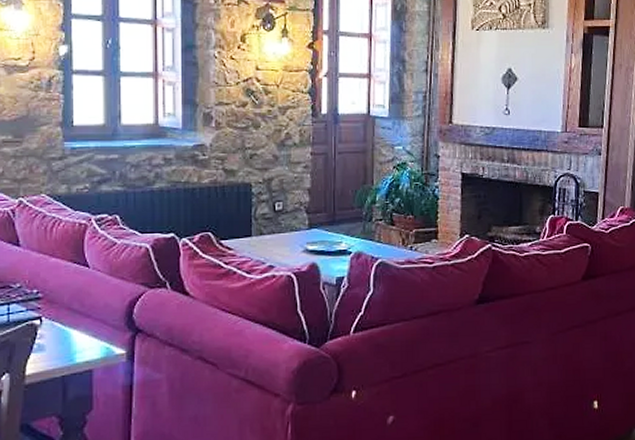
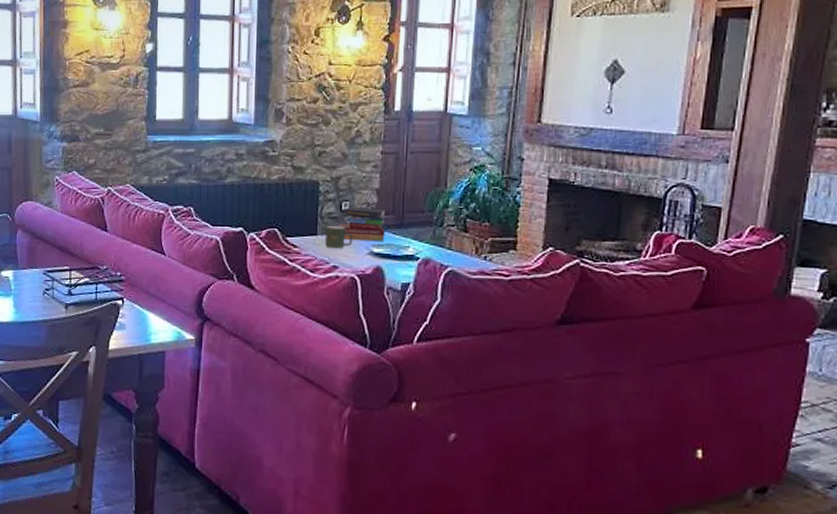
mug: none [260,225,287,250] -> present [325,225,352,250]
books: none [273,206,319,240] -> present [339,206,386,242]

